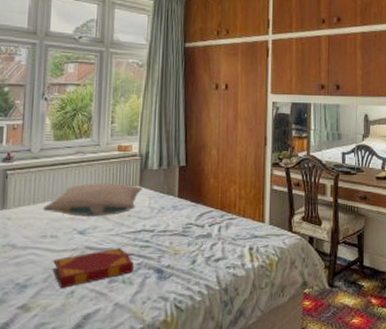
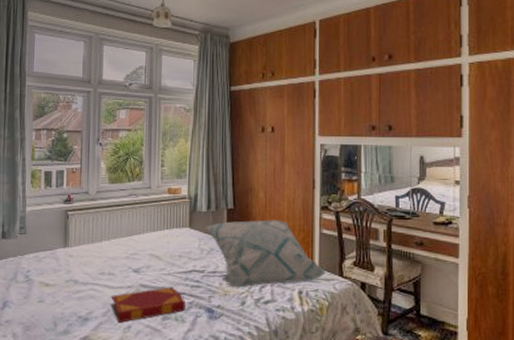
pillow: present [43,183,142,217] -> none [101,224,192,256]
decorative pillow: none [156,177,277,246] -> present [205,220,327,288]

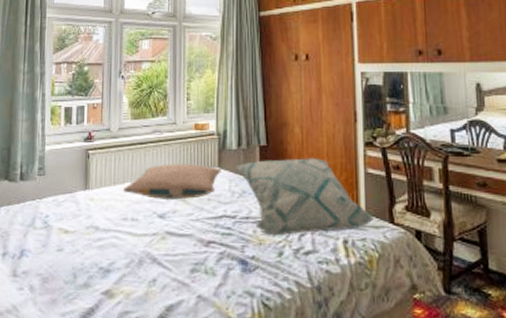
pillow: none [101,224,192,256] -> present [124,164,222,200]
hardback book: present [111,286,185,323] -> none [134,234,216,275]

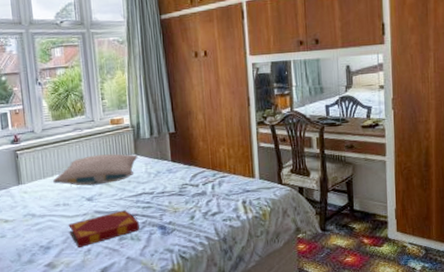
hardback book: none [134,234,216,275] -> present [68,210,139,247]
decorative pillow: present [235,158,375,236] -> none [150,138,267,205]

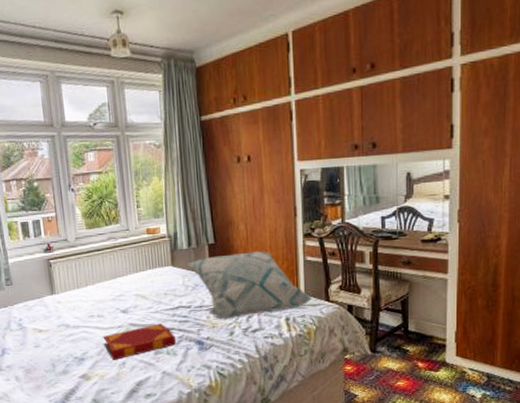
pillow: present [53,153,138,186] -> none [87,265,175,297]
decorative pillow: none [150,138,267,205] -> present [187,251,313,320]

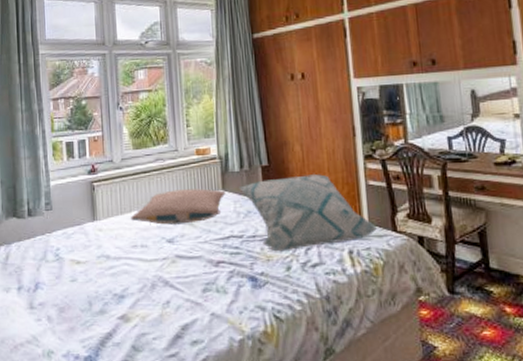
pillow: none [87,265,175,297] -> present [131,188,226,225]
hardback book: present [103,323,176,360] -> none [146,255,226,298]

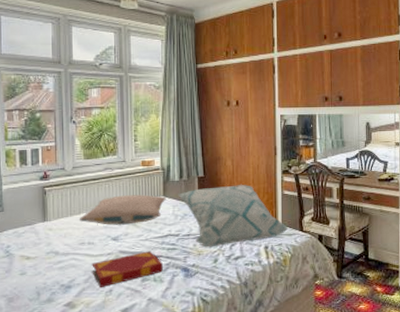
hardback book: none [146,255,226,298] -> present [92,251,163,287]

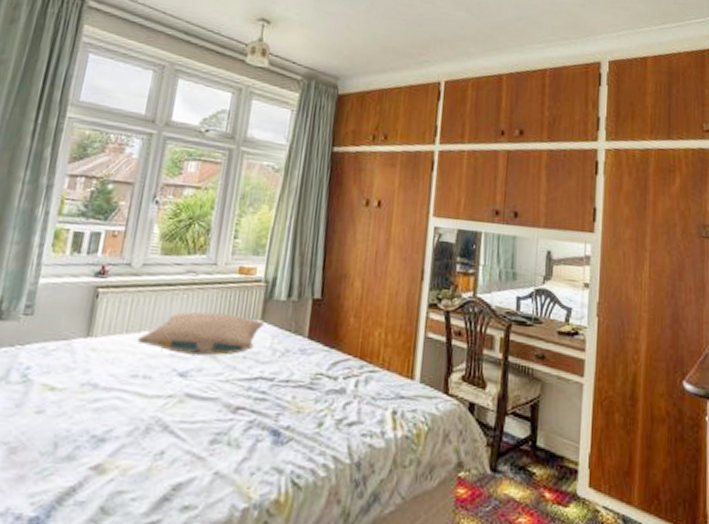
hardback book: present [92,251,163,287] -> none [140,398,244,446]
decorative pillow: present [178,185,289,248] -> none [281,315,429,404]

